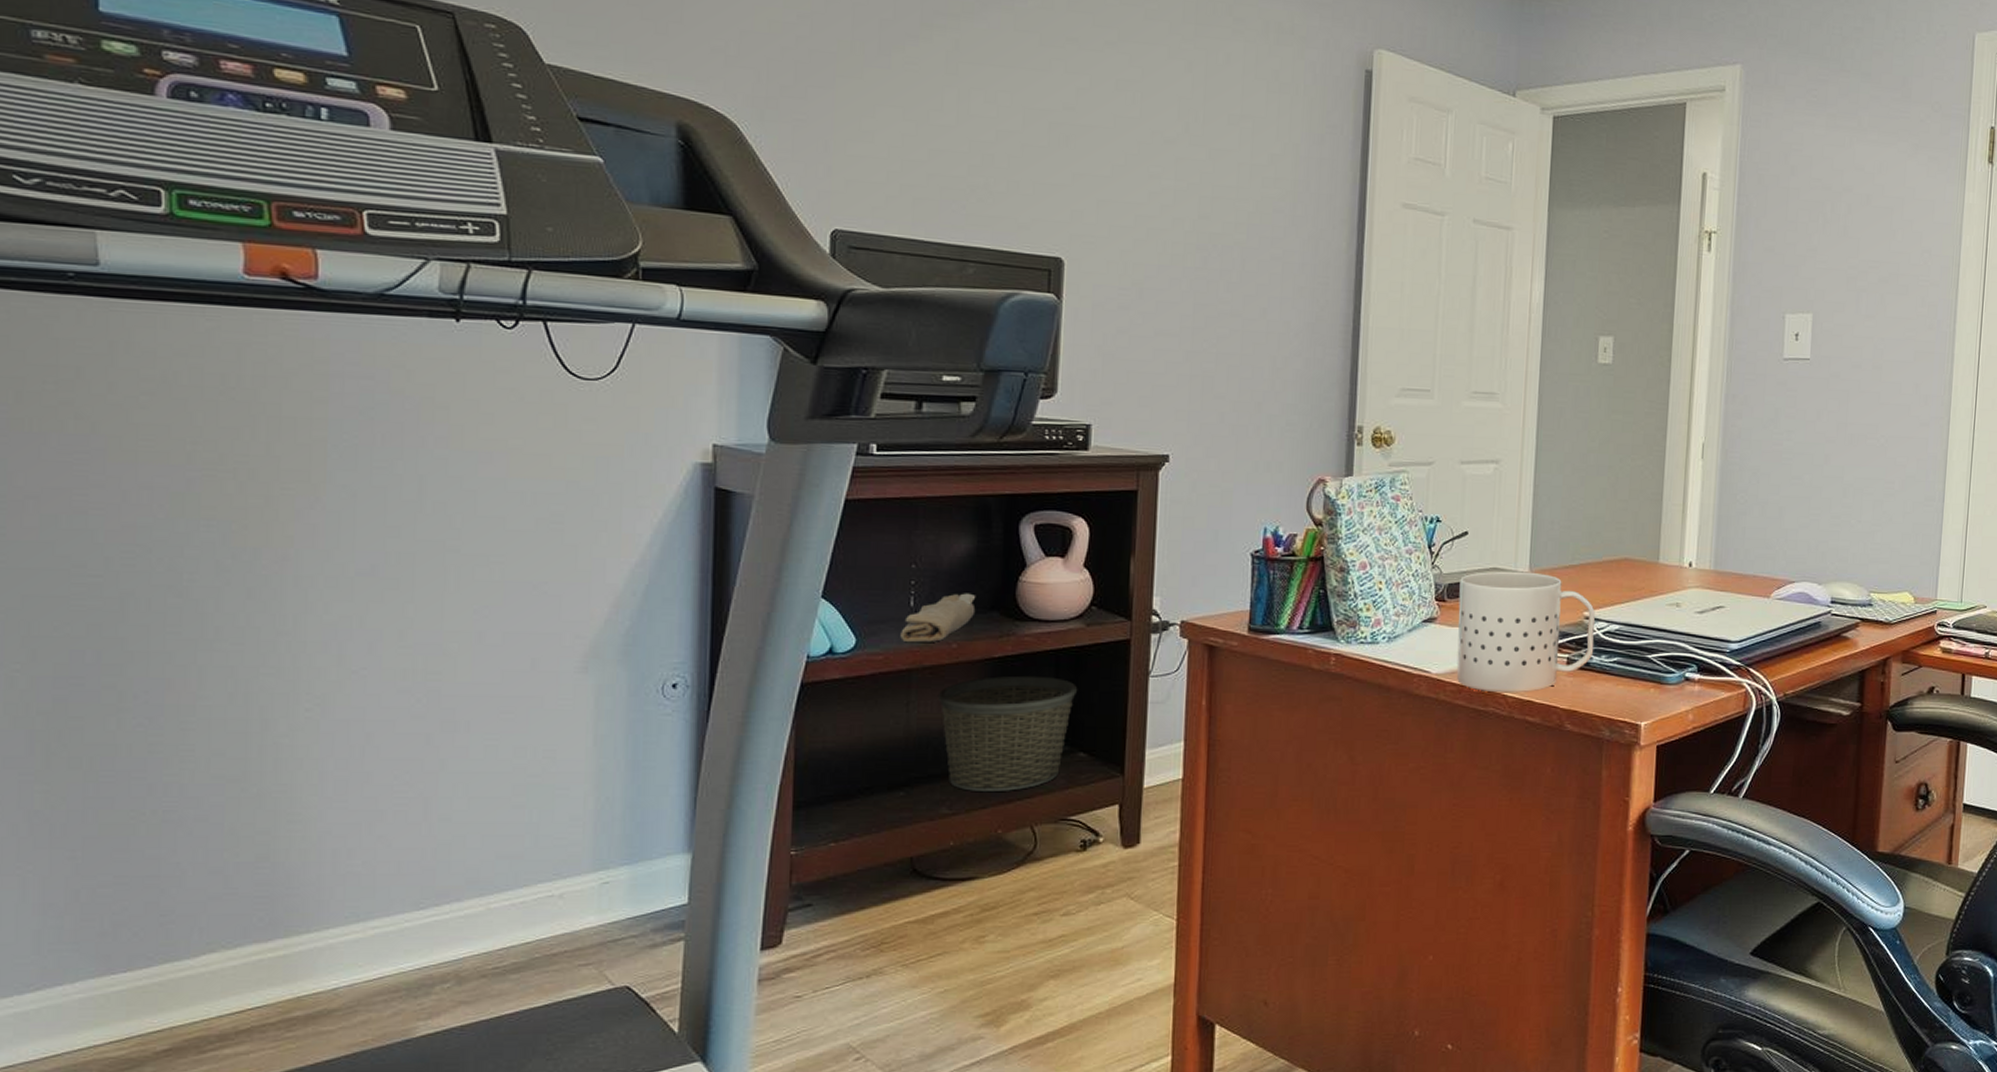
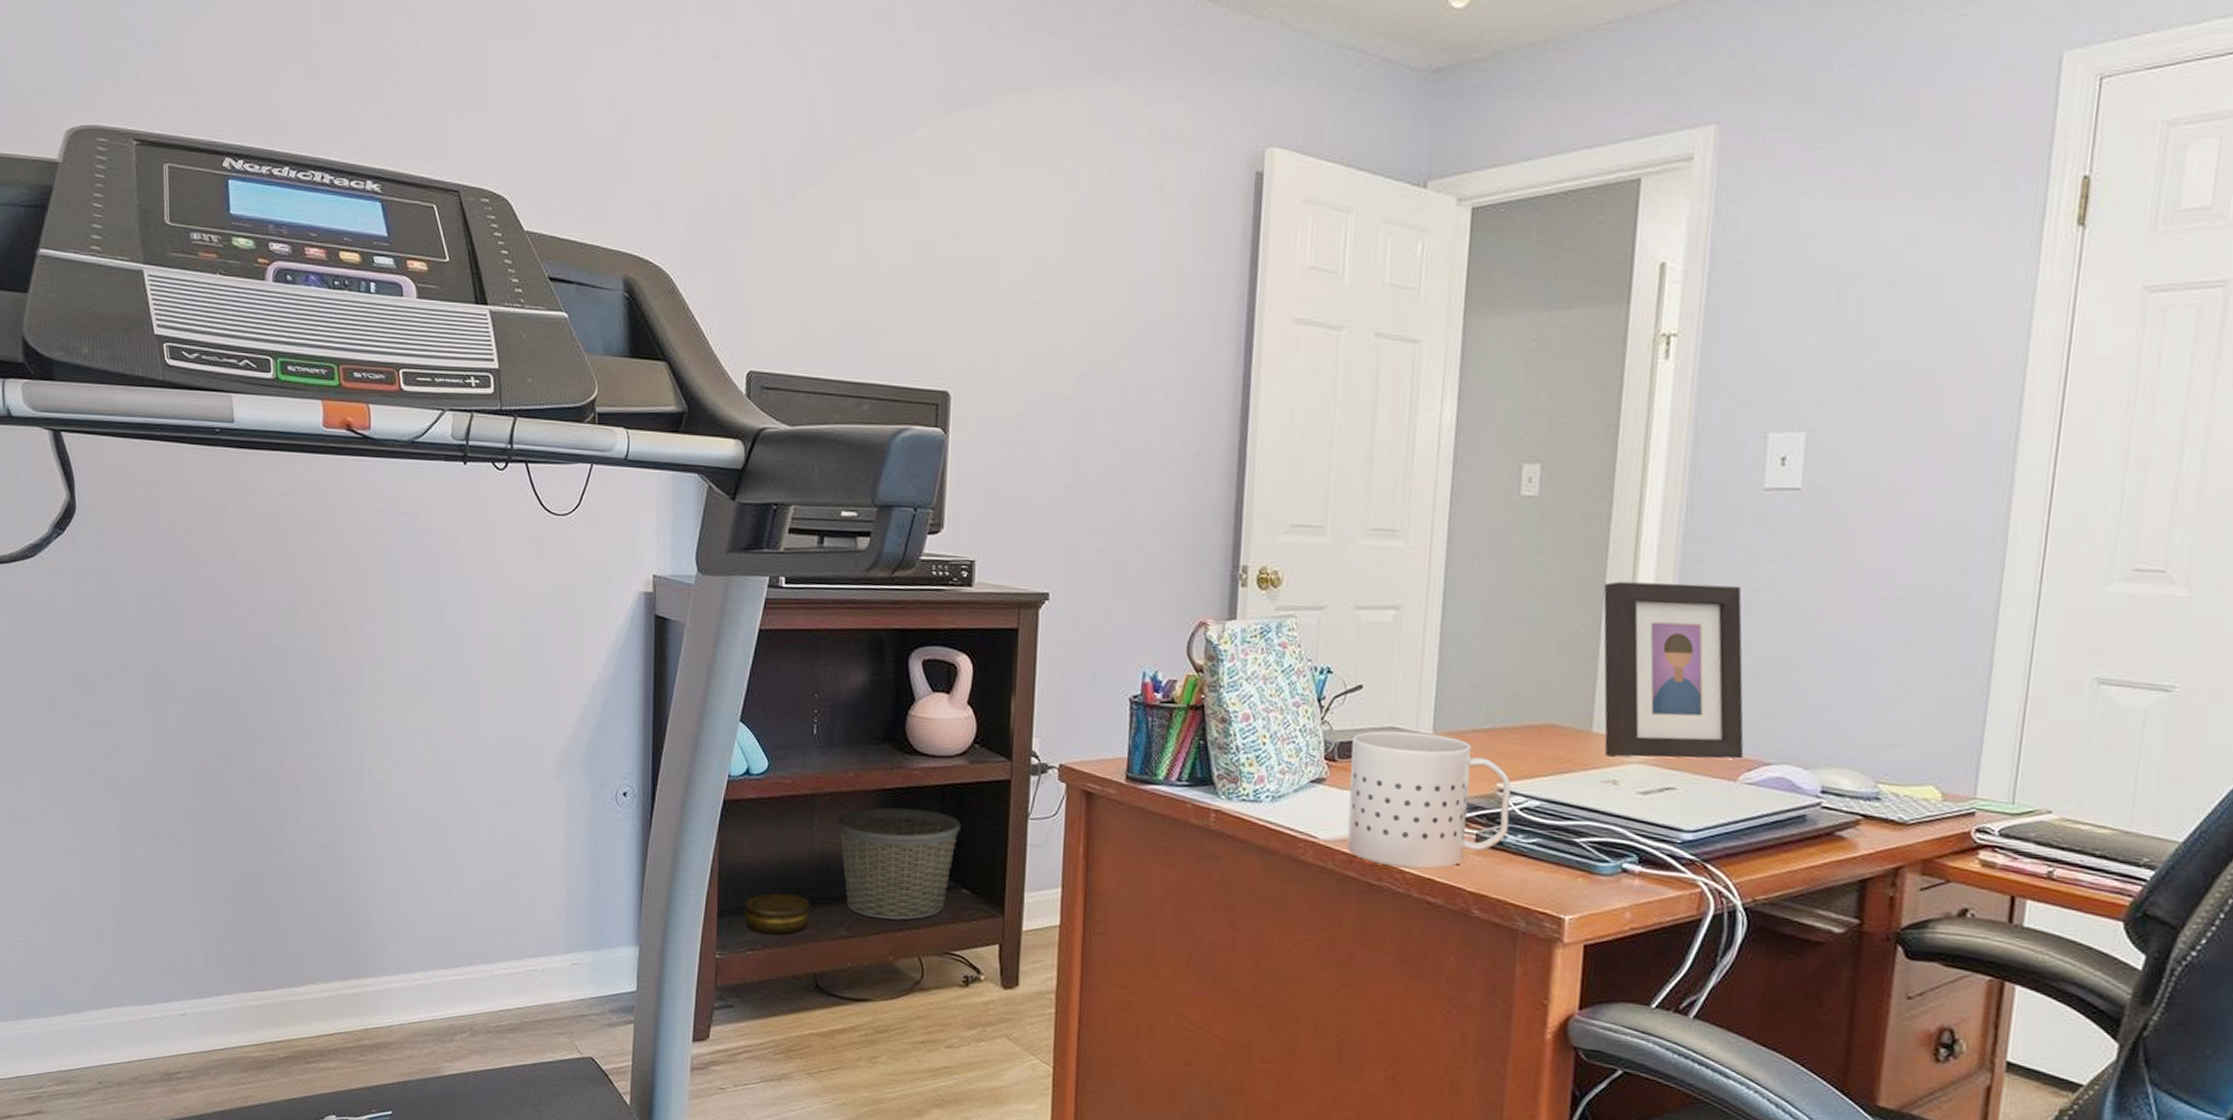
decorative box: none [826,776,906,823] -> present [744,893,810,935]
towel: present [900,593,976,643] -> none [805,724,871,770]
picture frame: none [1665,435,1775,583] -> present [1603,581,1744,760]

